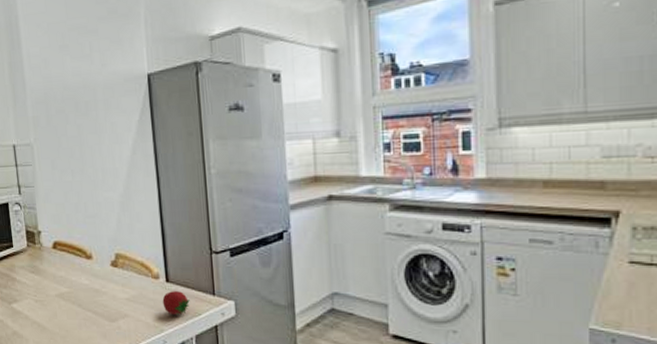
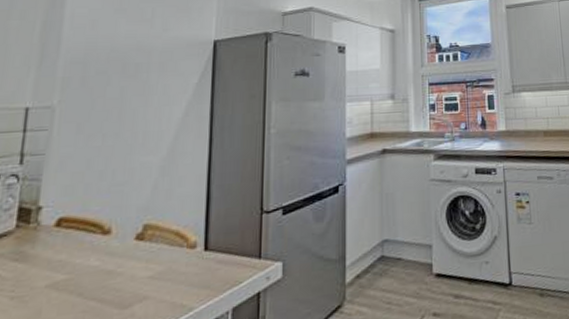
fruit: present [162,291,190,316] -> none [196,259,231,288]

